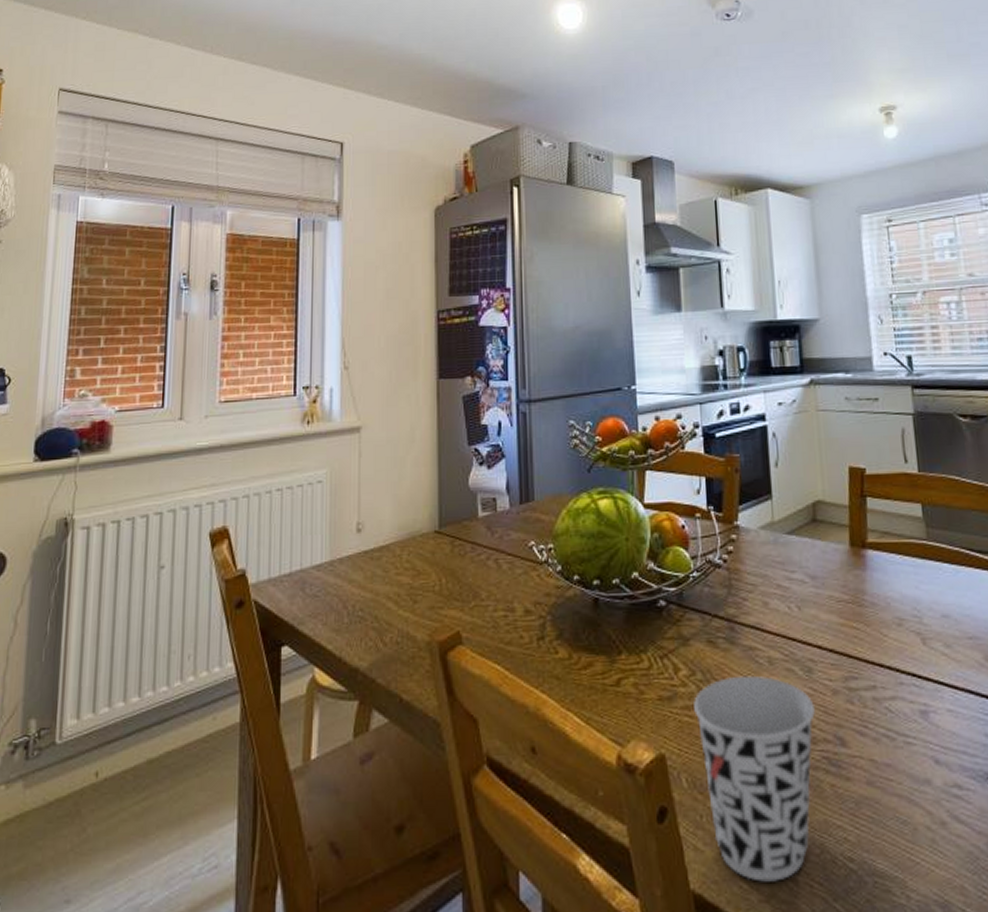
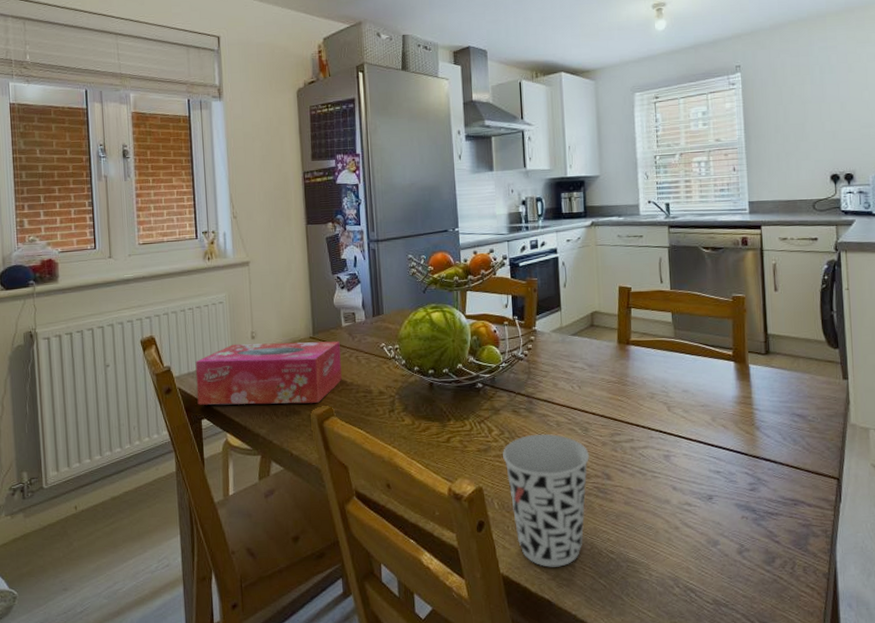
tissue box: none [278,537,475,626] -> present [195,341,342,405]

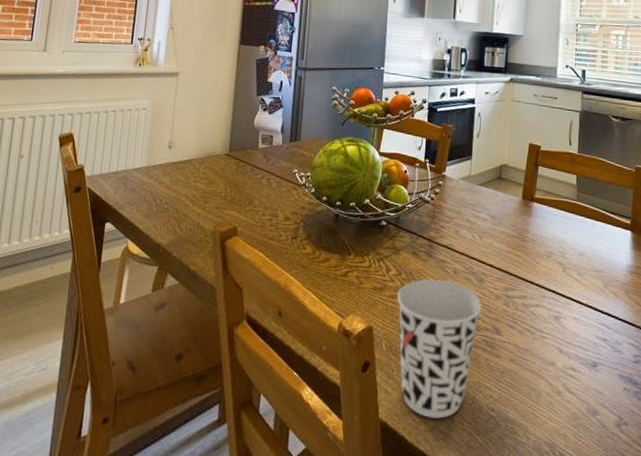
tissue box: present [195,341,342,405] -> none [104,151,254,220]

